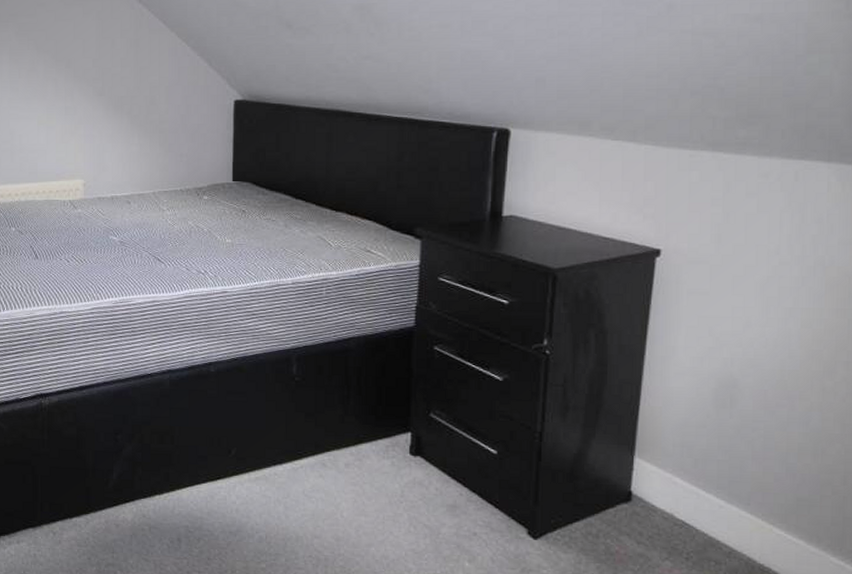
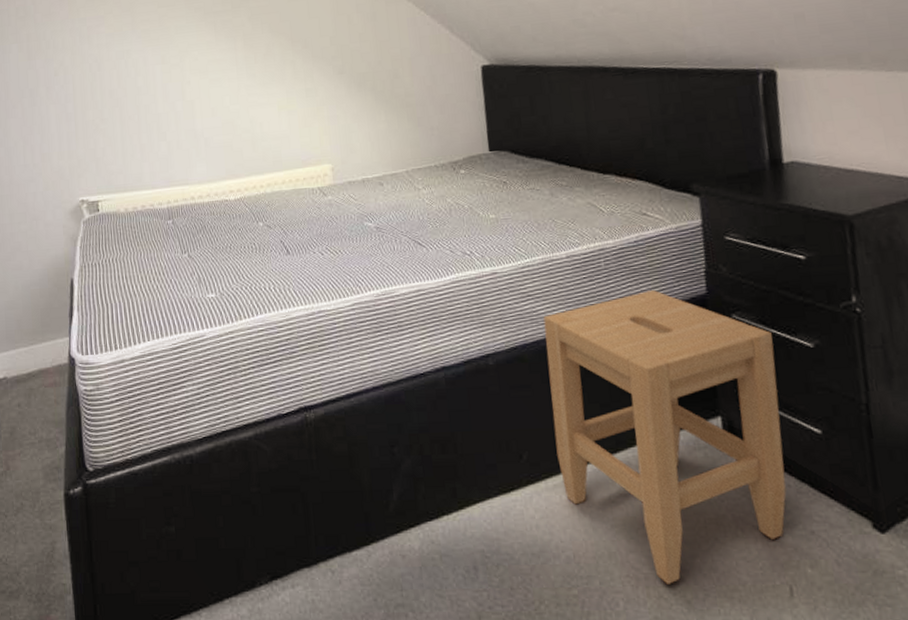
stool: none [262,319,467,566] -> present [543,290,786,584]

